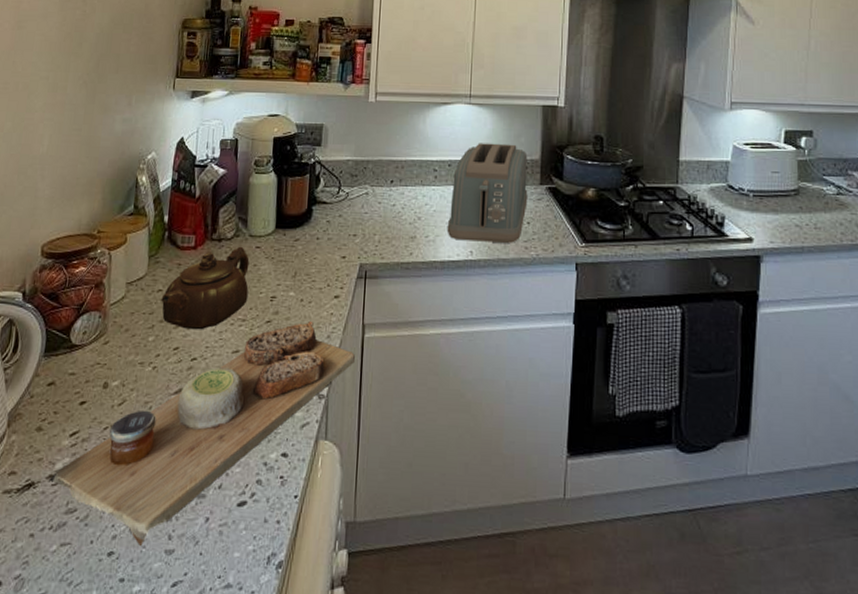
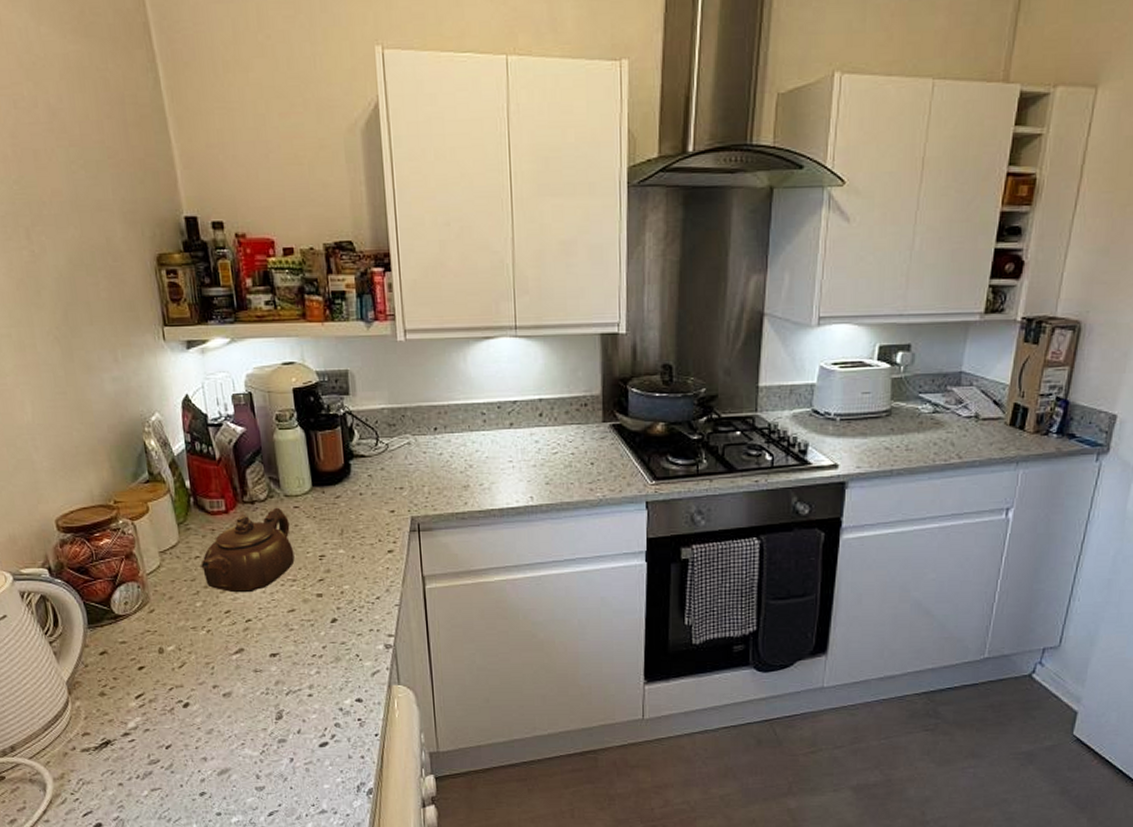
cutting board: present [48,320,355,546] -> none [124,576,418,786]
toaster: present [447,143,528,243] -> none [502,379,590,487]

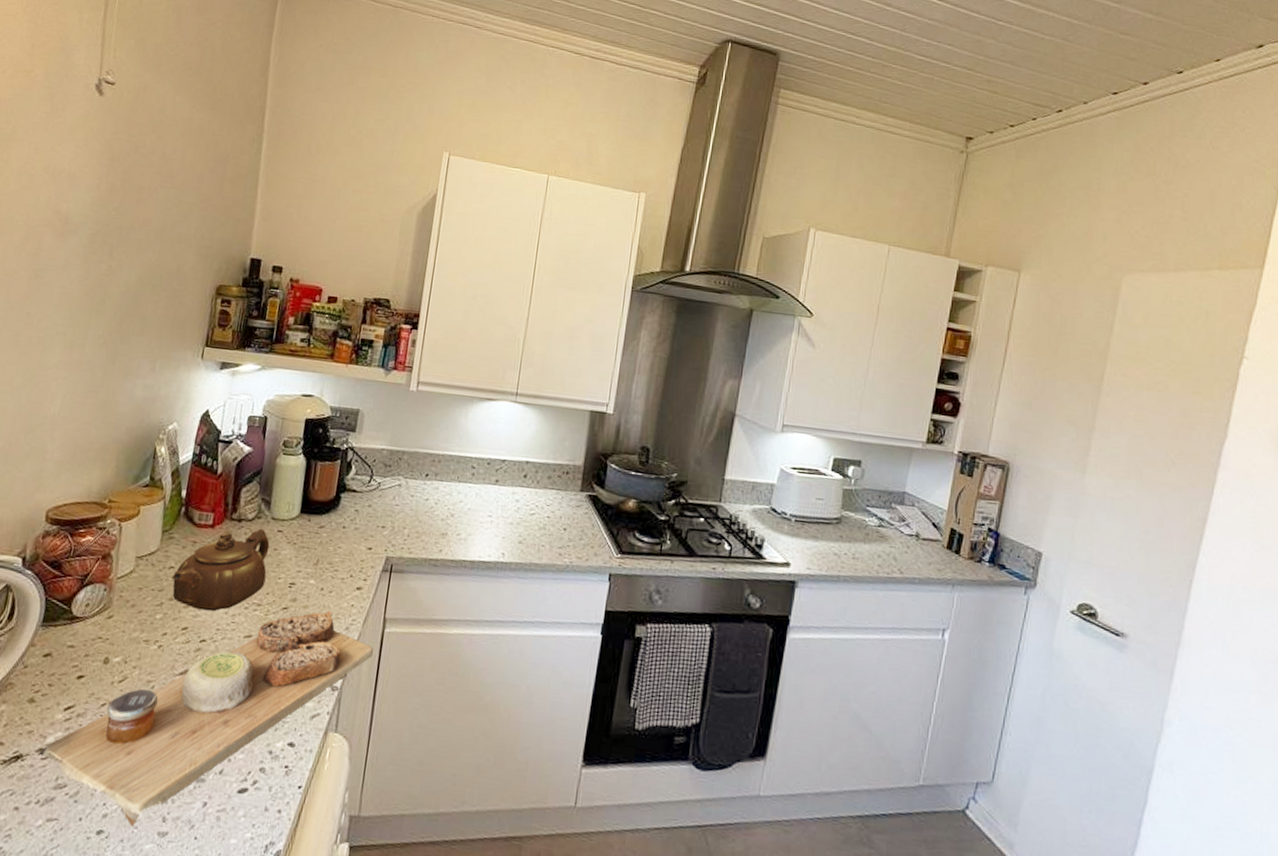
cutting board: none [124,576,418,786] -> present [37,610,373,826]

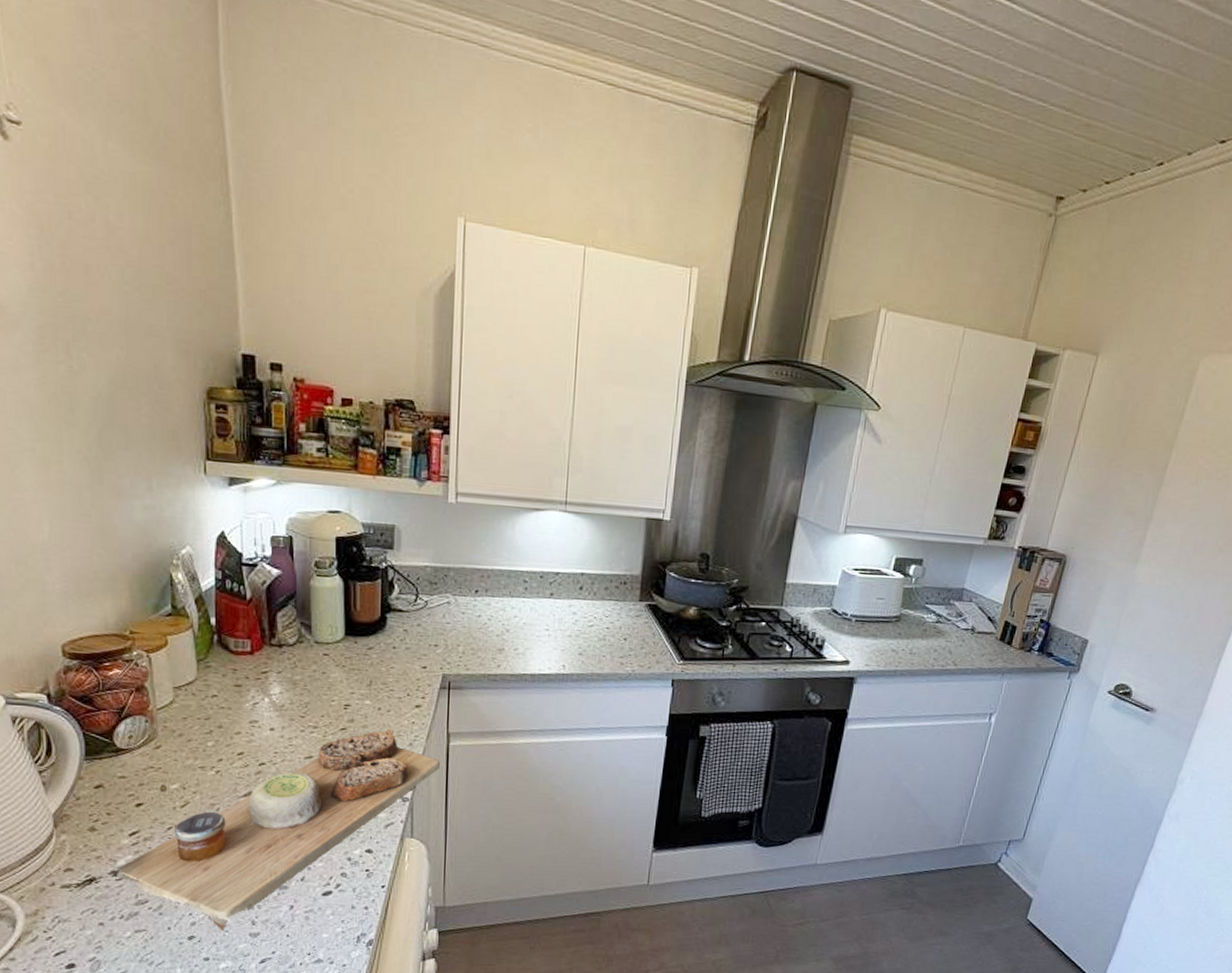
teapot: present [172,528,270,612] -> none [217,652,318,736]

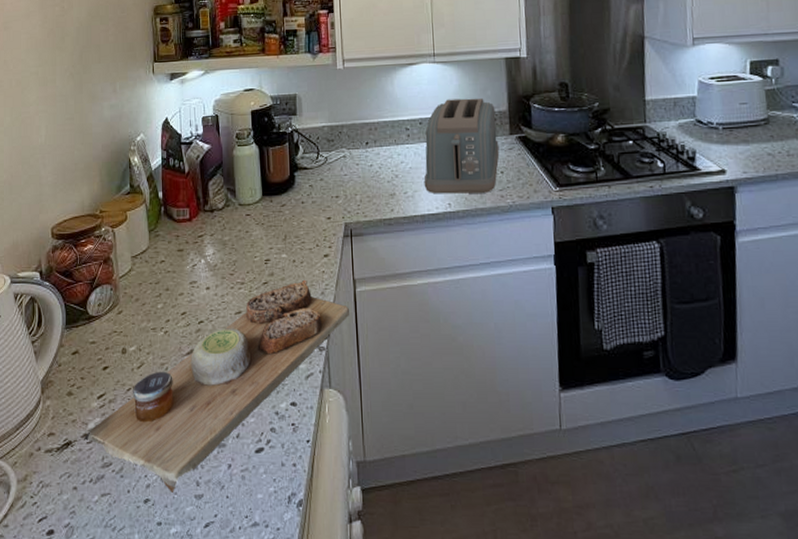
toaster: none [537,554,627,659] -> present [424,98,499,194]

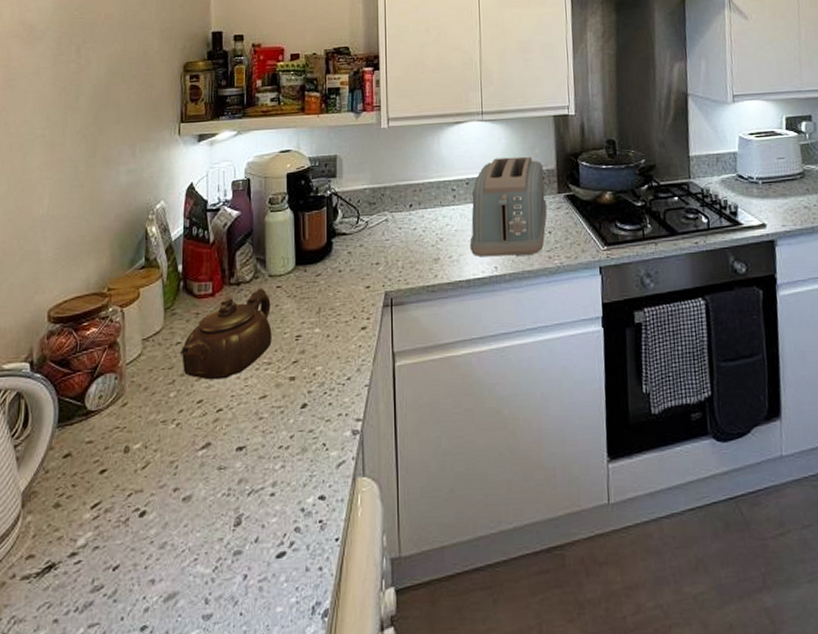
cutting board: present [83,279,349,493] -> none [70,355,387,615]
teapot: none [165,215,244,295] -> present [181,287,272,380]

